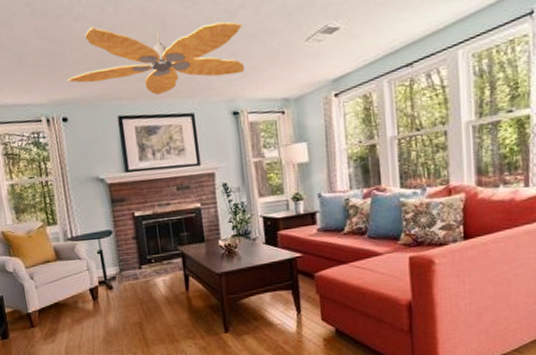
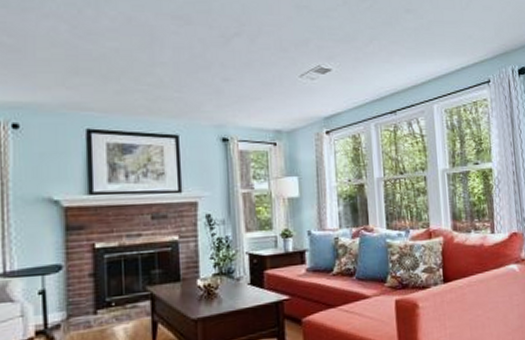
ceiling fan: present [66,21,245,96] -> none [24,27,238,111]

